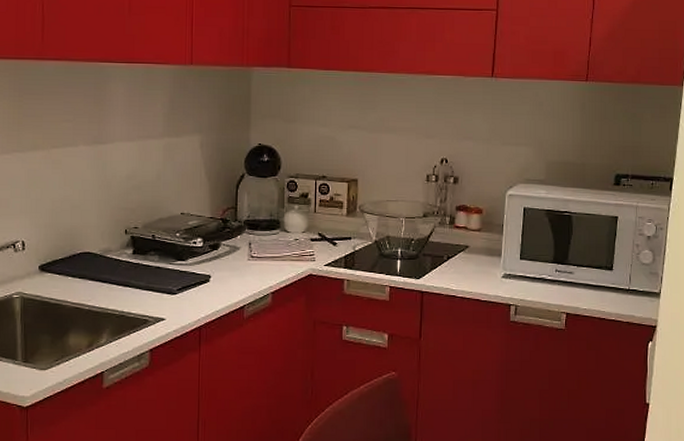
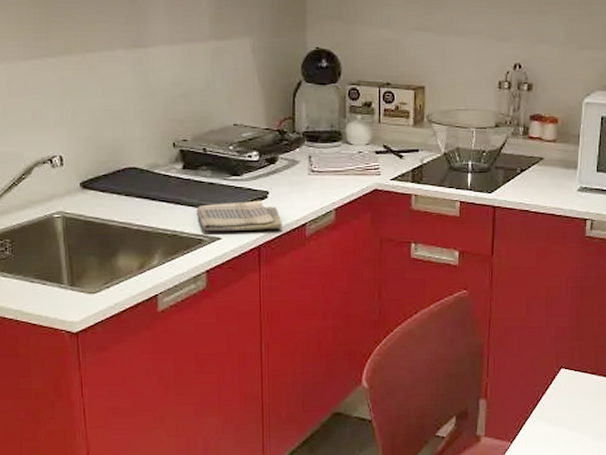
dish towel: none [143,283,222,313] -> present [196,200,282,232]

